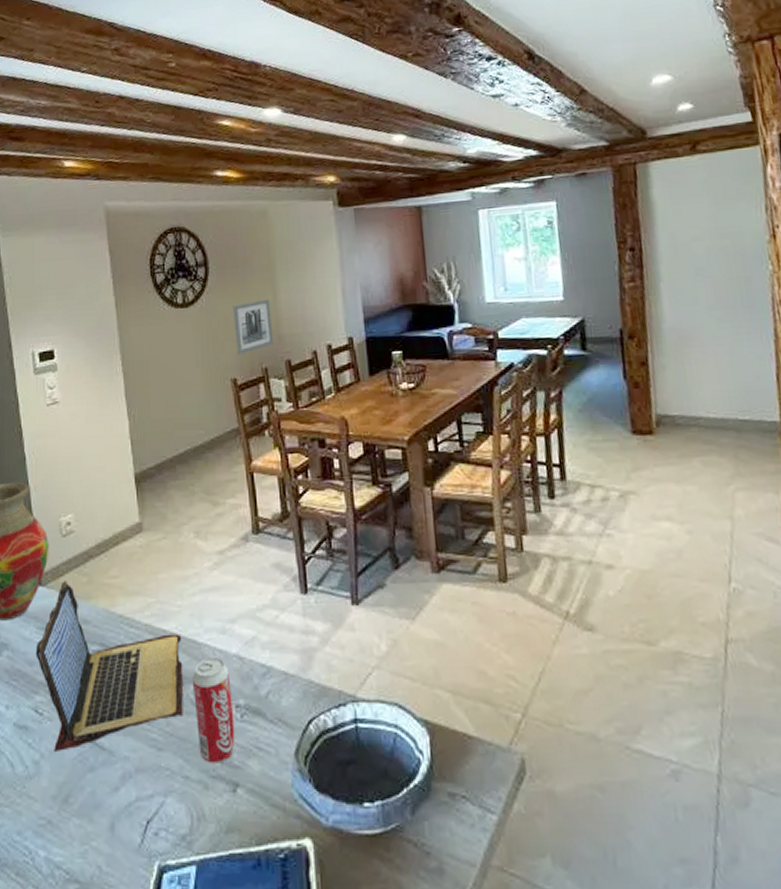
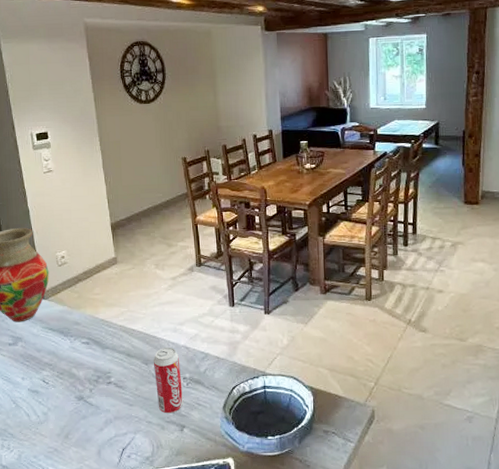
laptop: present [35,581,184,751] -> none [42,296,147,406]
wall art: present [233,298,274,355] -> none [184,99,214,140]

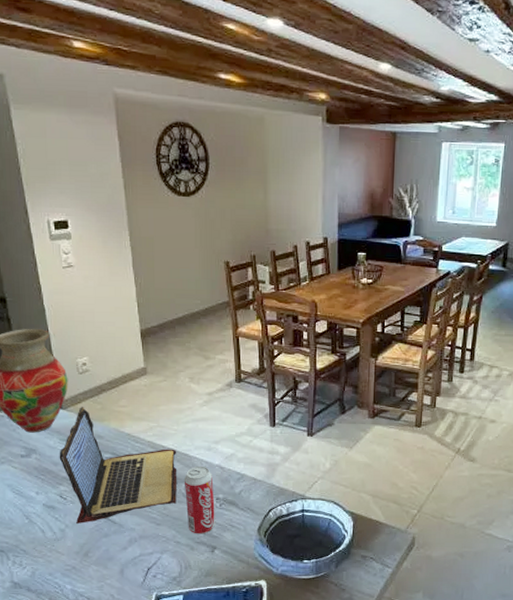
laptop: none [42,296,147,406] -> present [59,407,178,523]

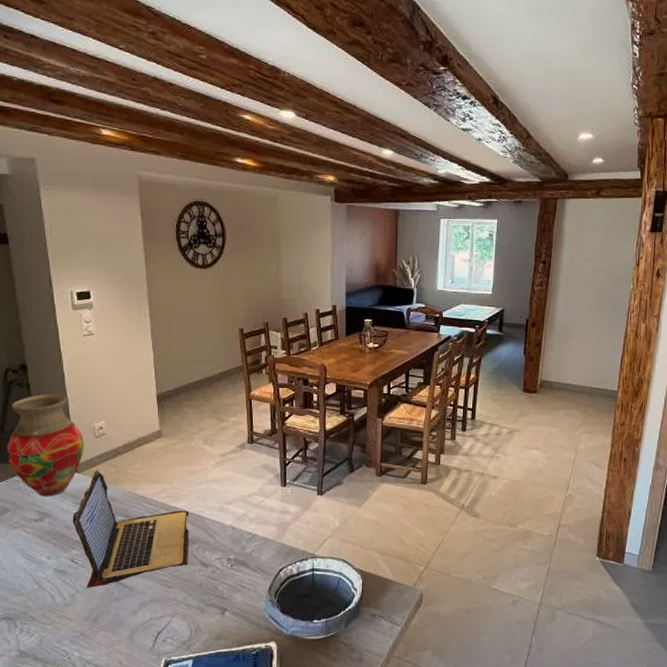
beverage can: present [184,465,216,534] -> none [195,526,227,596]

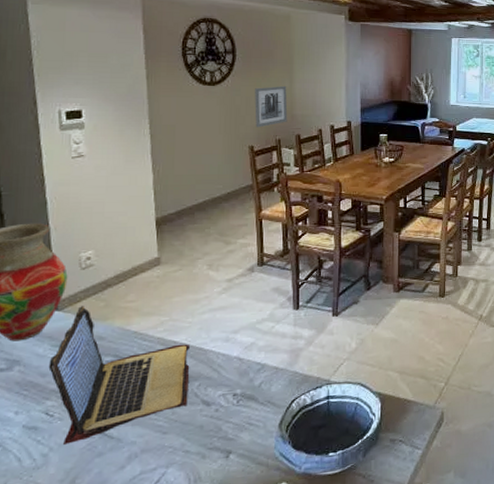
wall art: none [244,269,275,311] -> present [255,85,288,128]

